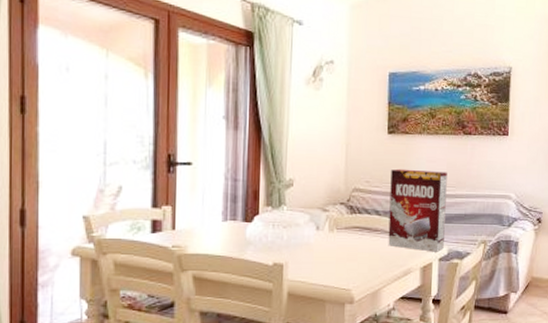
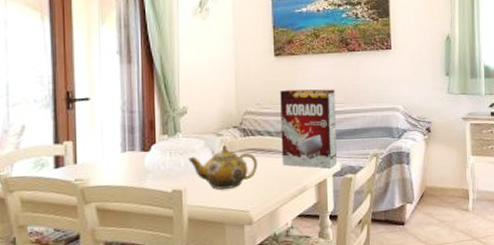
teapot: none [292,221,364,266] -> present [188,145,258,190]

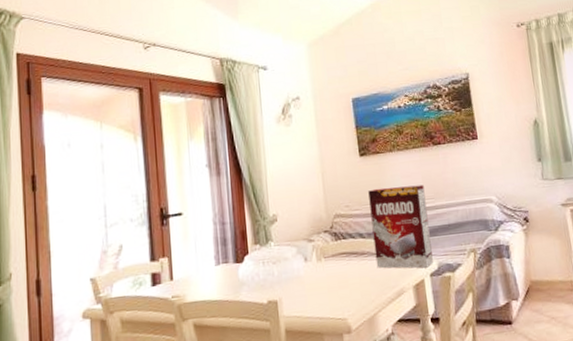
teapot: present [188,145,258,190] -> none [281,251,352,298]

